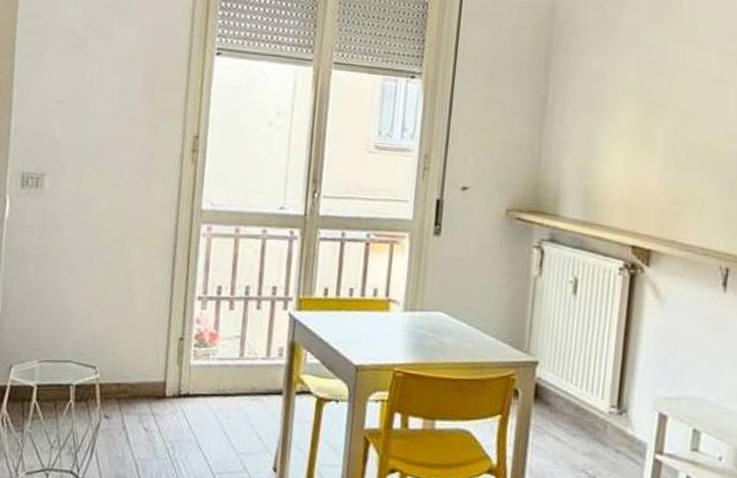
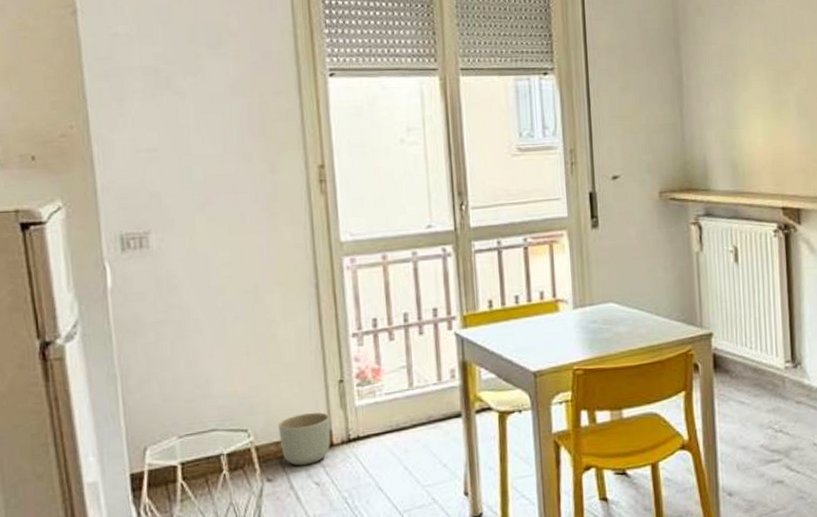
planter: none [121,362,167,411] -> present [279,412,331,466]

